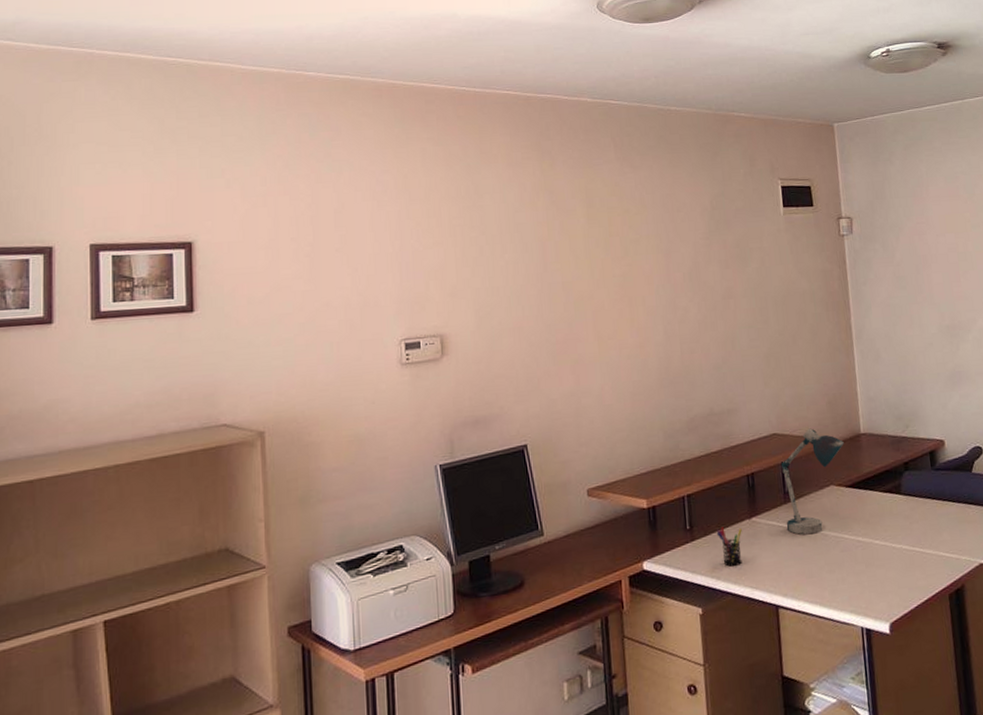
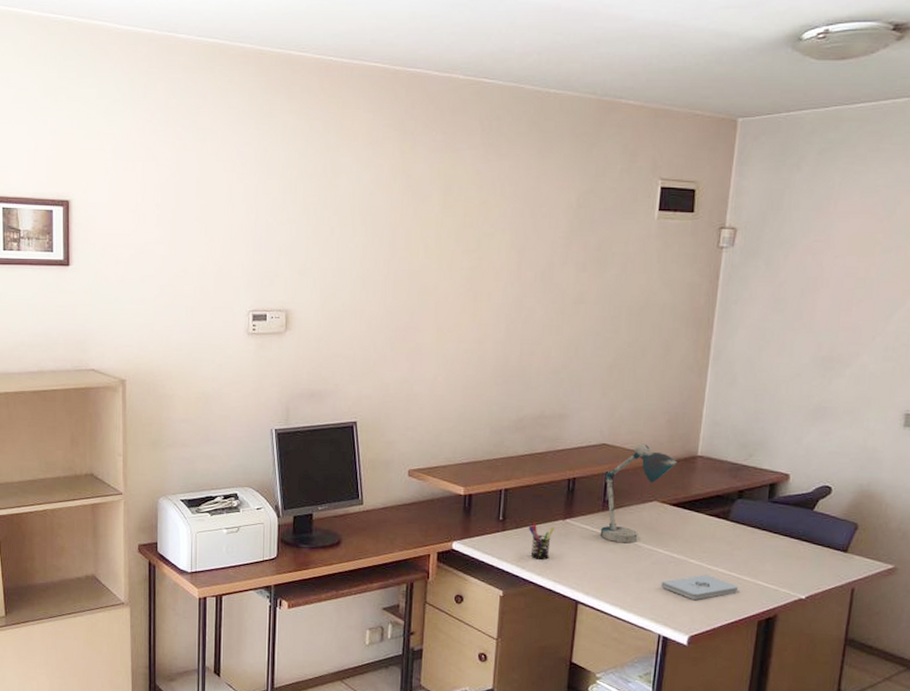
notepad: none [853,554,925,583] -> present [661,575,739,600]

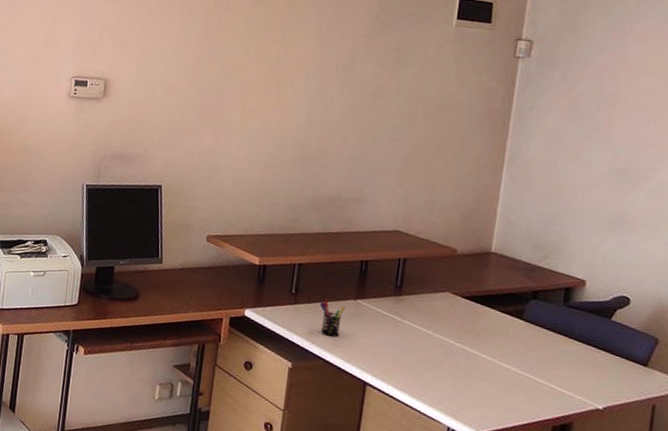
desk lamp: present [600,443,677,543] -> none [390,234,470,331]
notepad: present [661,575,739,600] -> none [451,371,532,397]

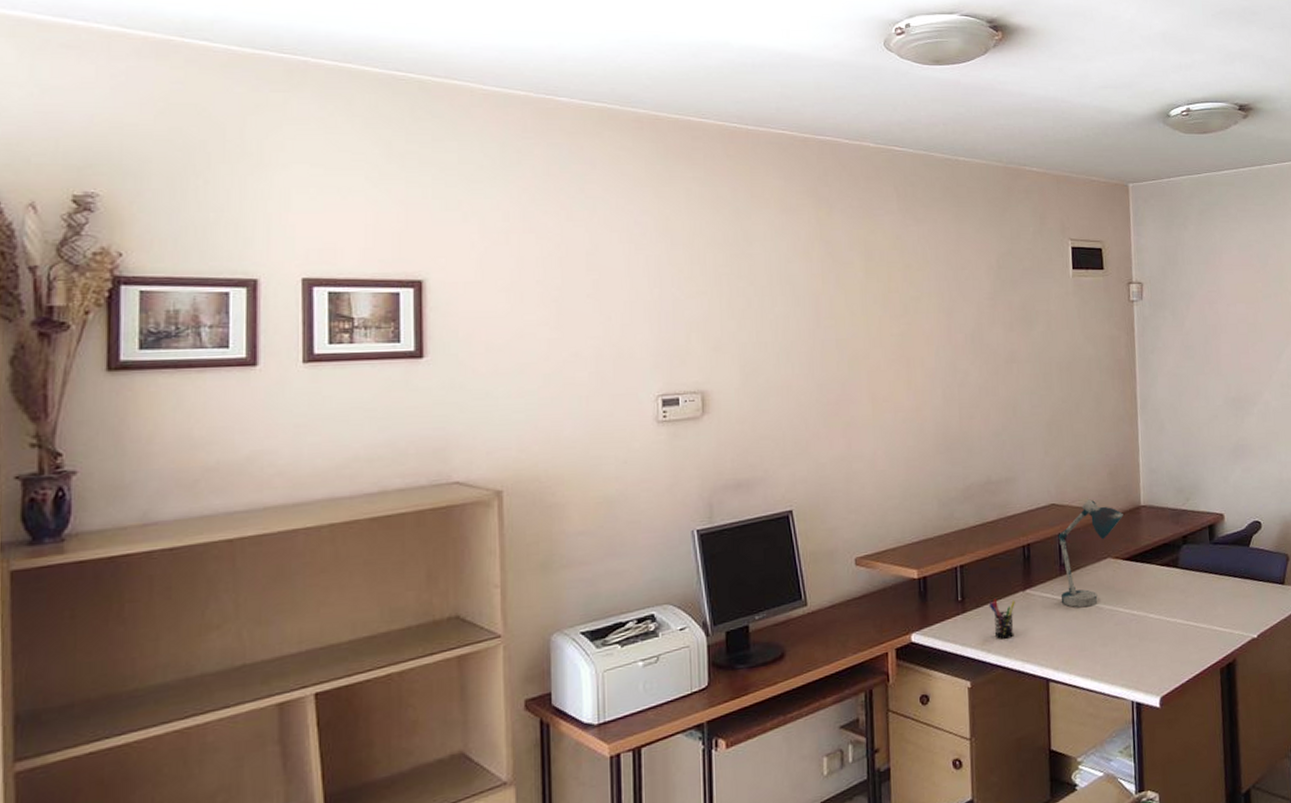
desk lamp: none [390,234,470,331] -> present [1058,499,1123,607]

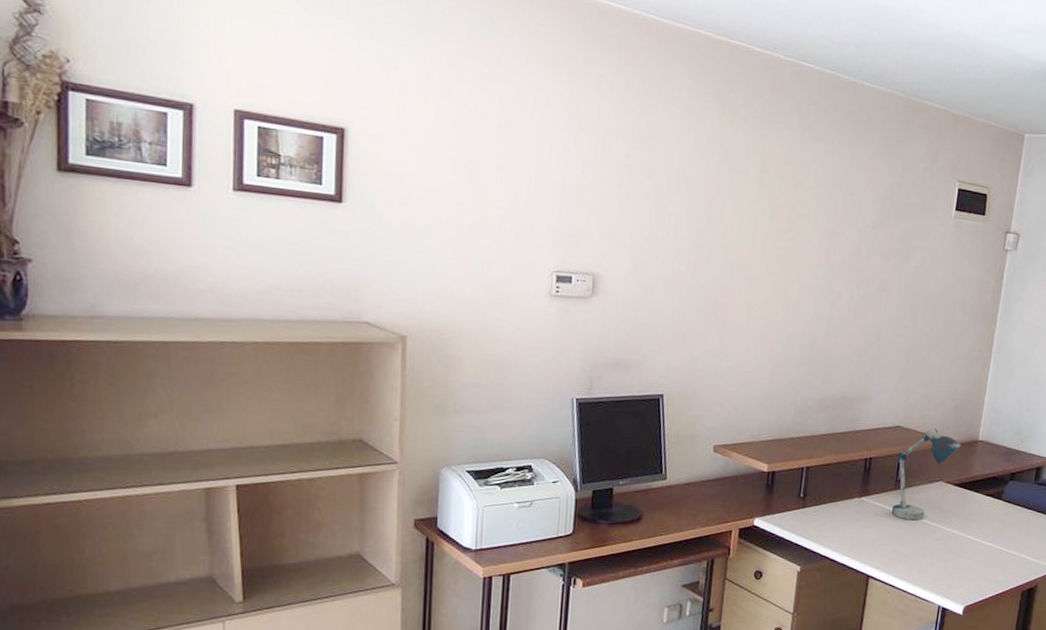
pen holder: present [988,599,1015,639] -> none [826,500,851,536]

